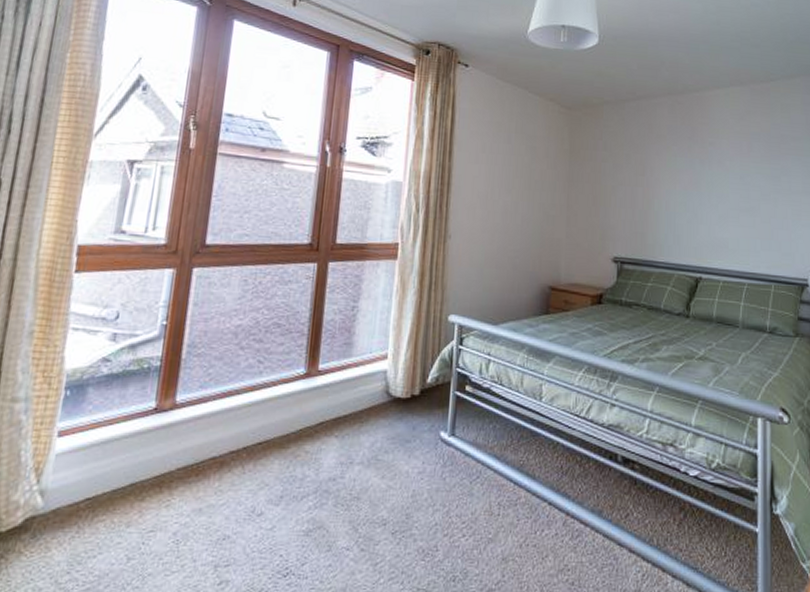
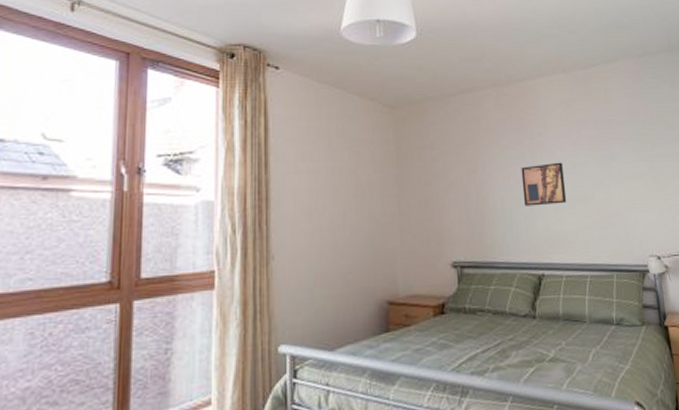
wall art: none [688,172,732,213] -> present [521,162,567,206]

